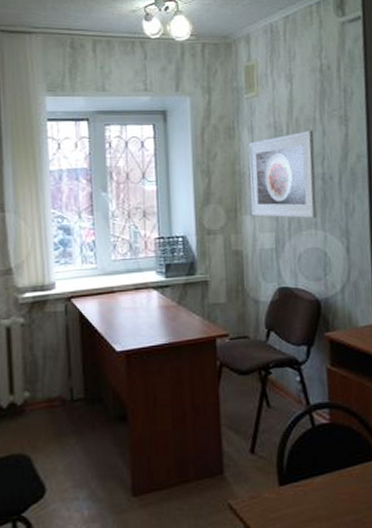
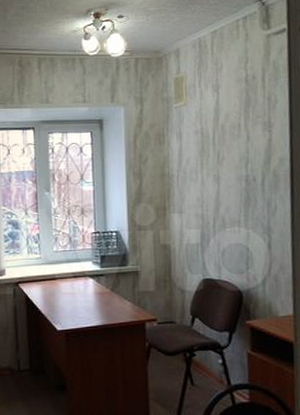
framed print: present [248,130,317,219] -> none [177,136,241,217]

